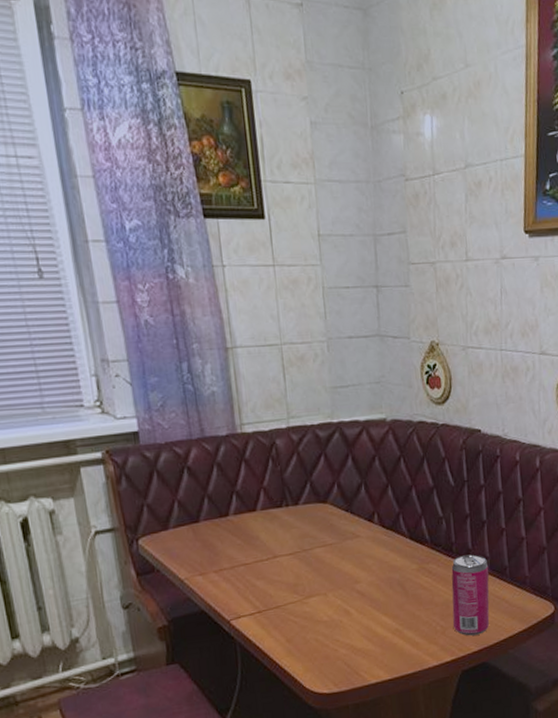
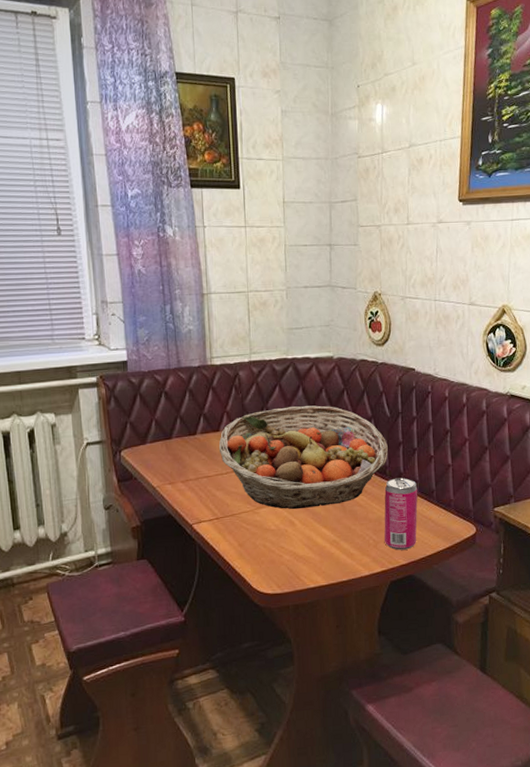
fruit basket: none [256,476,454,597] -> present [218,405,388,510]

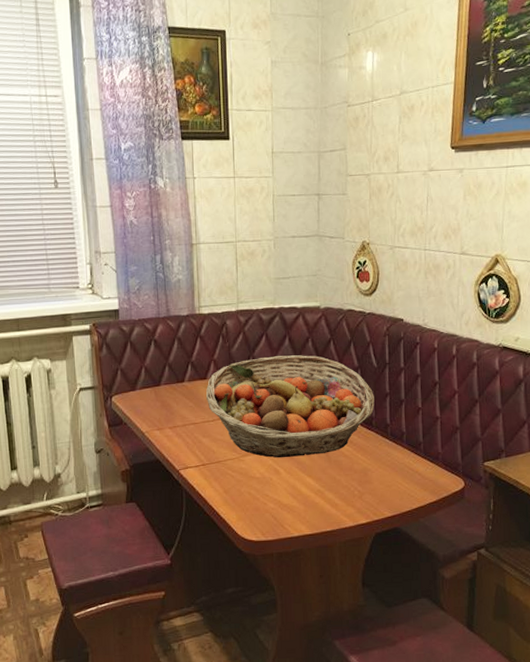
beverage can: present [384,477,418,550] -> none [369,429,405,502]

